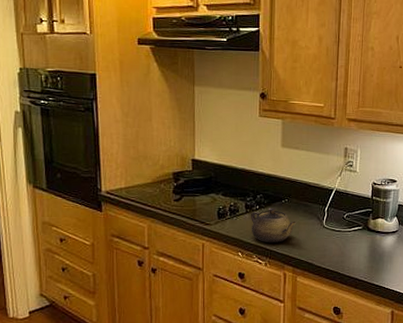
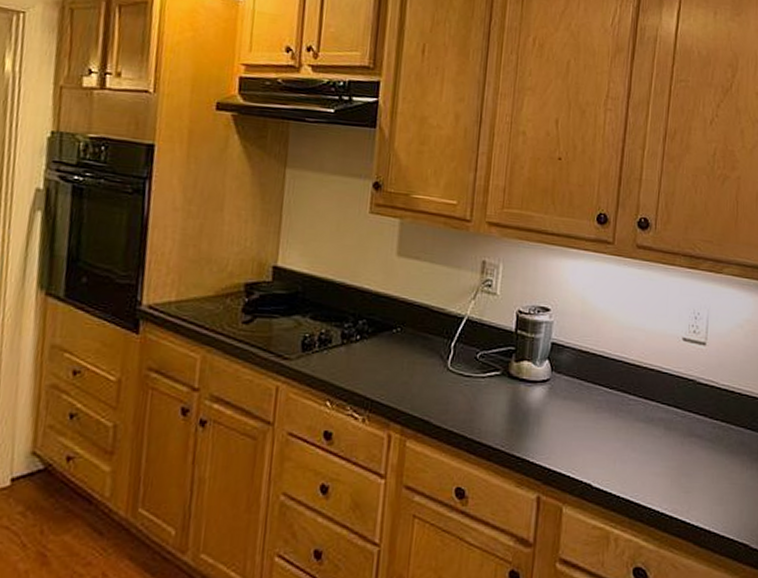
teapot: present [251,208,297,243] -> none [347,339,411,390]

